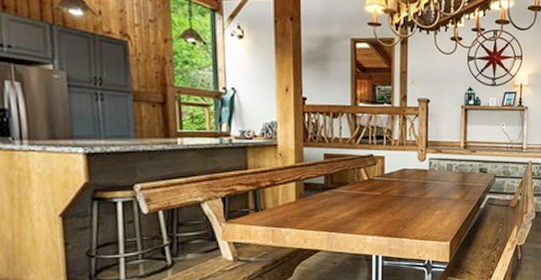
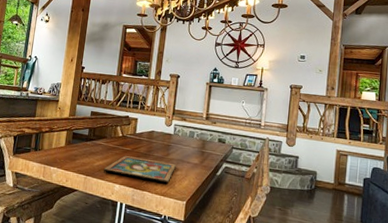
framed painting: none [350,202,436,226] -> present [103,156,177,184]

